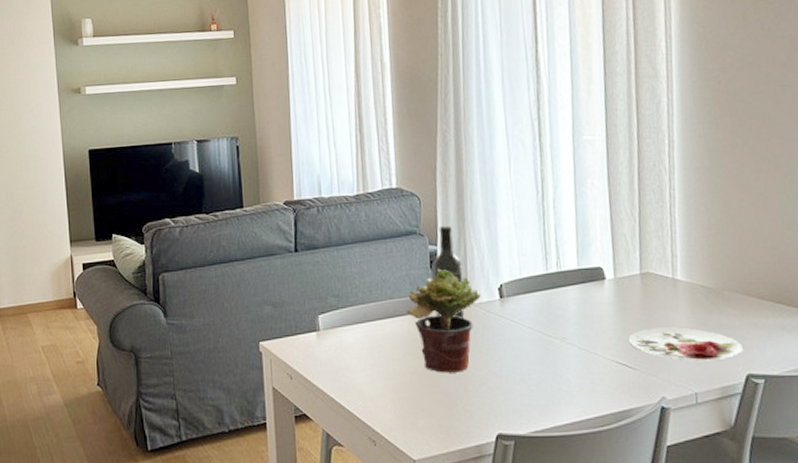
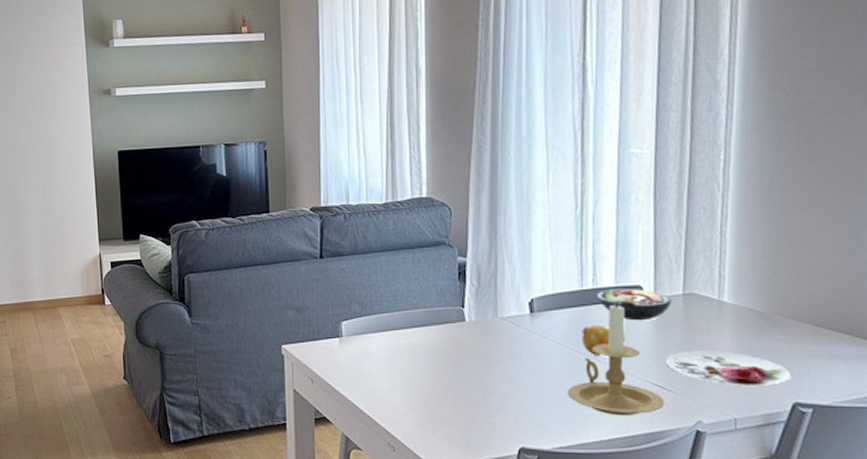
potted plant: present [406,269,481,373] -> none [432,281,510,385]
wine bottle: present [433,225,465,319] -> none [461,237,492,332]
candle holder: none [538,283,631,396] -> present [567,301,665,415]
fruit: none [549,306,576,338] -> present [582,324,610,356]
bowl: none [561,270,631,302] -> present [596,288,672,321]

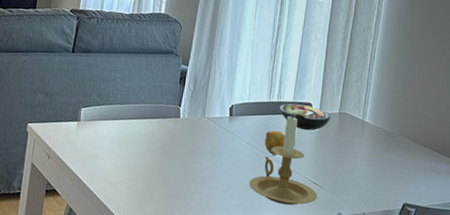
plate: present [665,350,792,386] -> none [321,157,405,189]

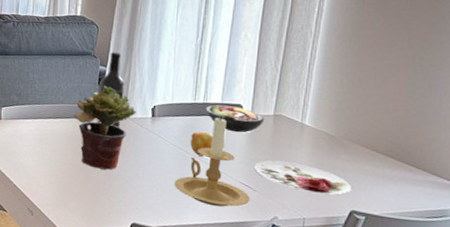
potted plant: none [154,85,215,172] -> present [73,86,136,170]
wine bottle: none [177,50,205,129] -> present [97,51,125,129]
plate: none [321,157,405,189] -> present [254,160,352,195]

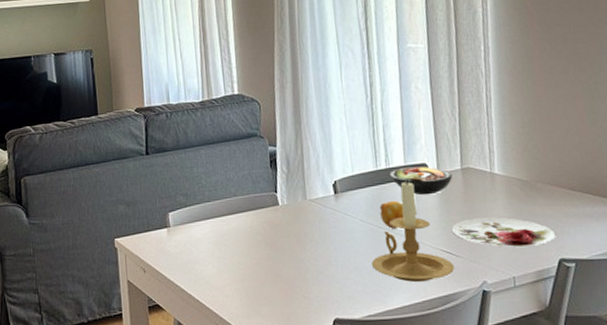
potted plant: present [73,86,136,170] -> none [249,168,317,264]
wine bottle: present [97,51,125,129] -> none [272,127,303,214]

